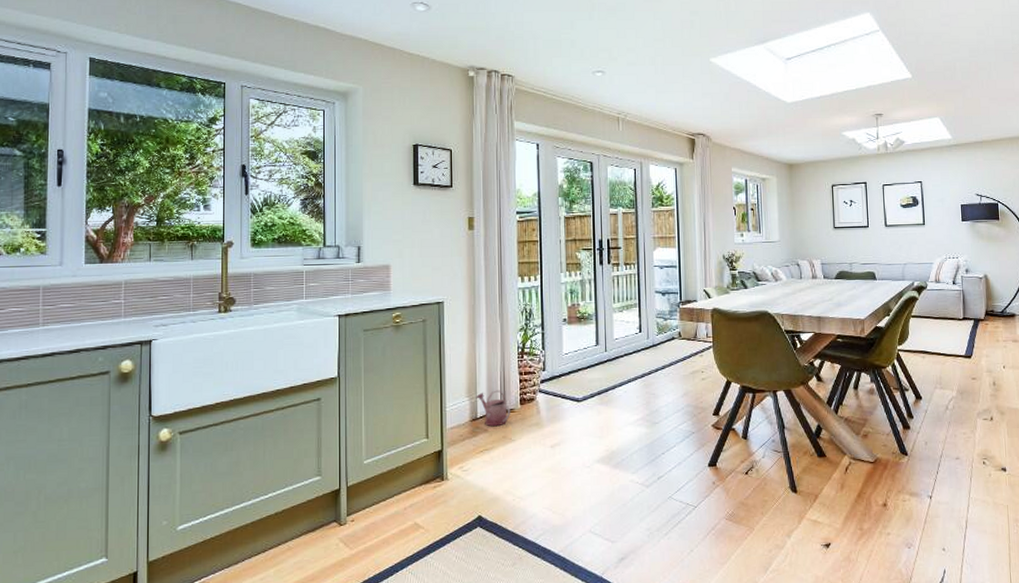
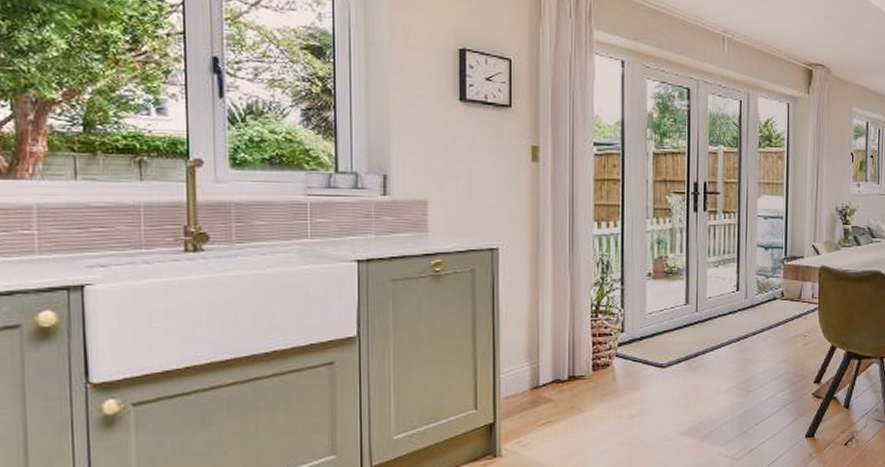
watering can: present [476,390,510,427] -> none [538,354,580,396]

